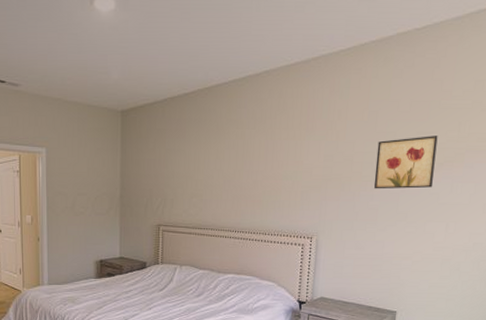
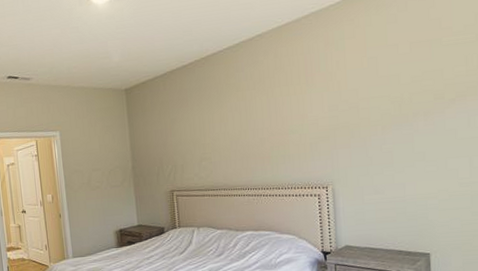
wall art: present [373,136,438,189] -> none [382,72,447,133]

